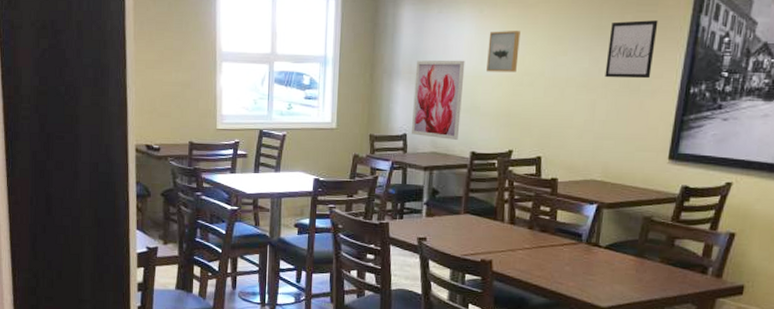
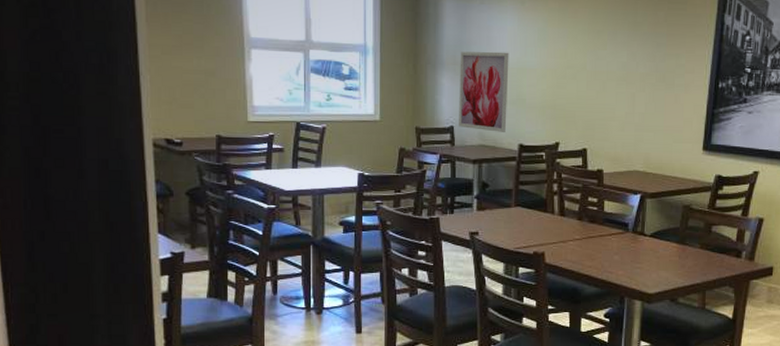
wall art: present [486,31,520,72] -> none [531,24,562,65]
wall art: present [605,20,658,79] -> none [642,17,688,74]

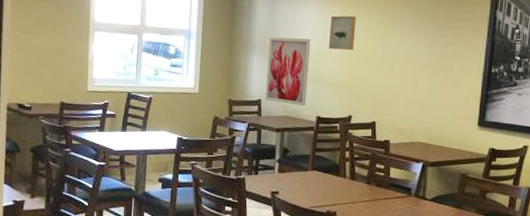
wall art: none [531,24,562,65] -> present [329,15,356,50]

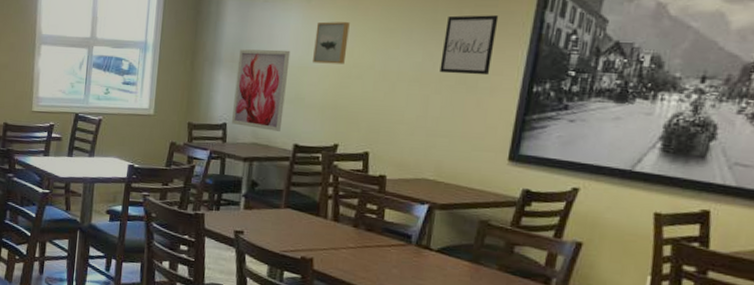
wall art: none [425,13,465,60] -> present [439,15,499,76]

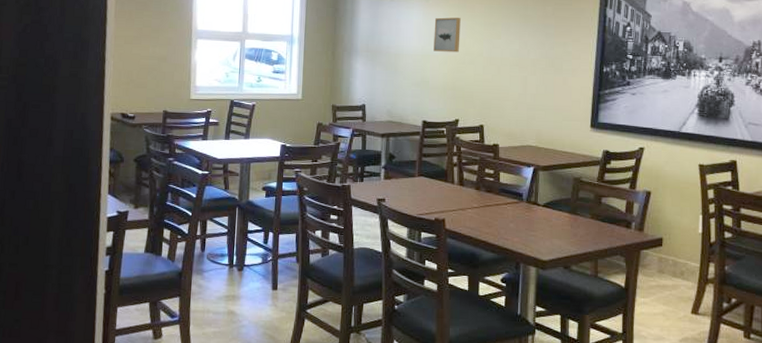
wall art: present [232,49,291,131] -> none [370,41,415,110]
wall art: present [439,15,499,76] -> none [533,11,573,60]

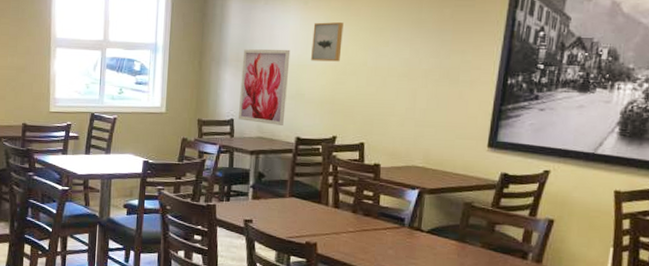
wall art: none [370,41,415,110] -> present [239,49,291,125]

